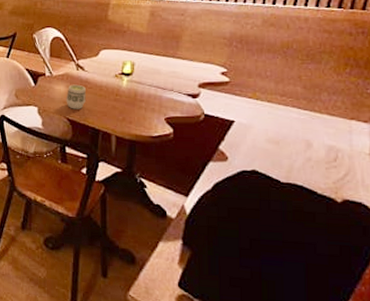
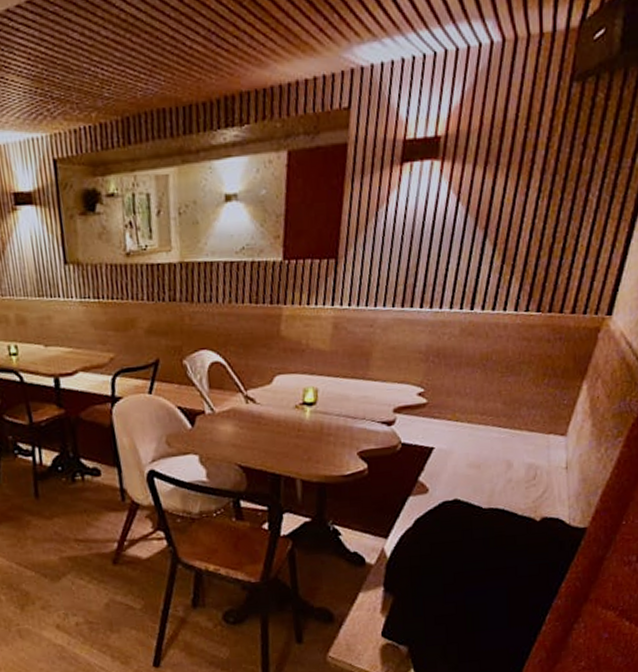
cup: present [66,84,86,109] -> none [235,421,261,453]

